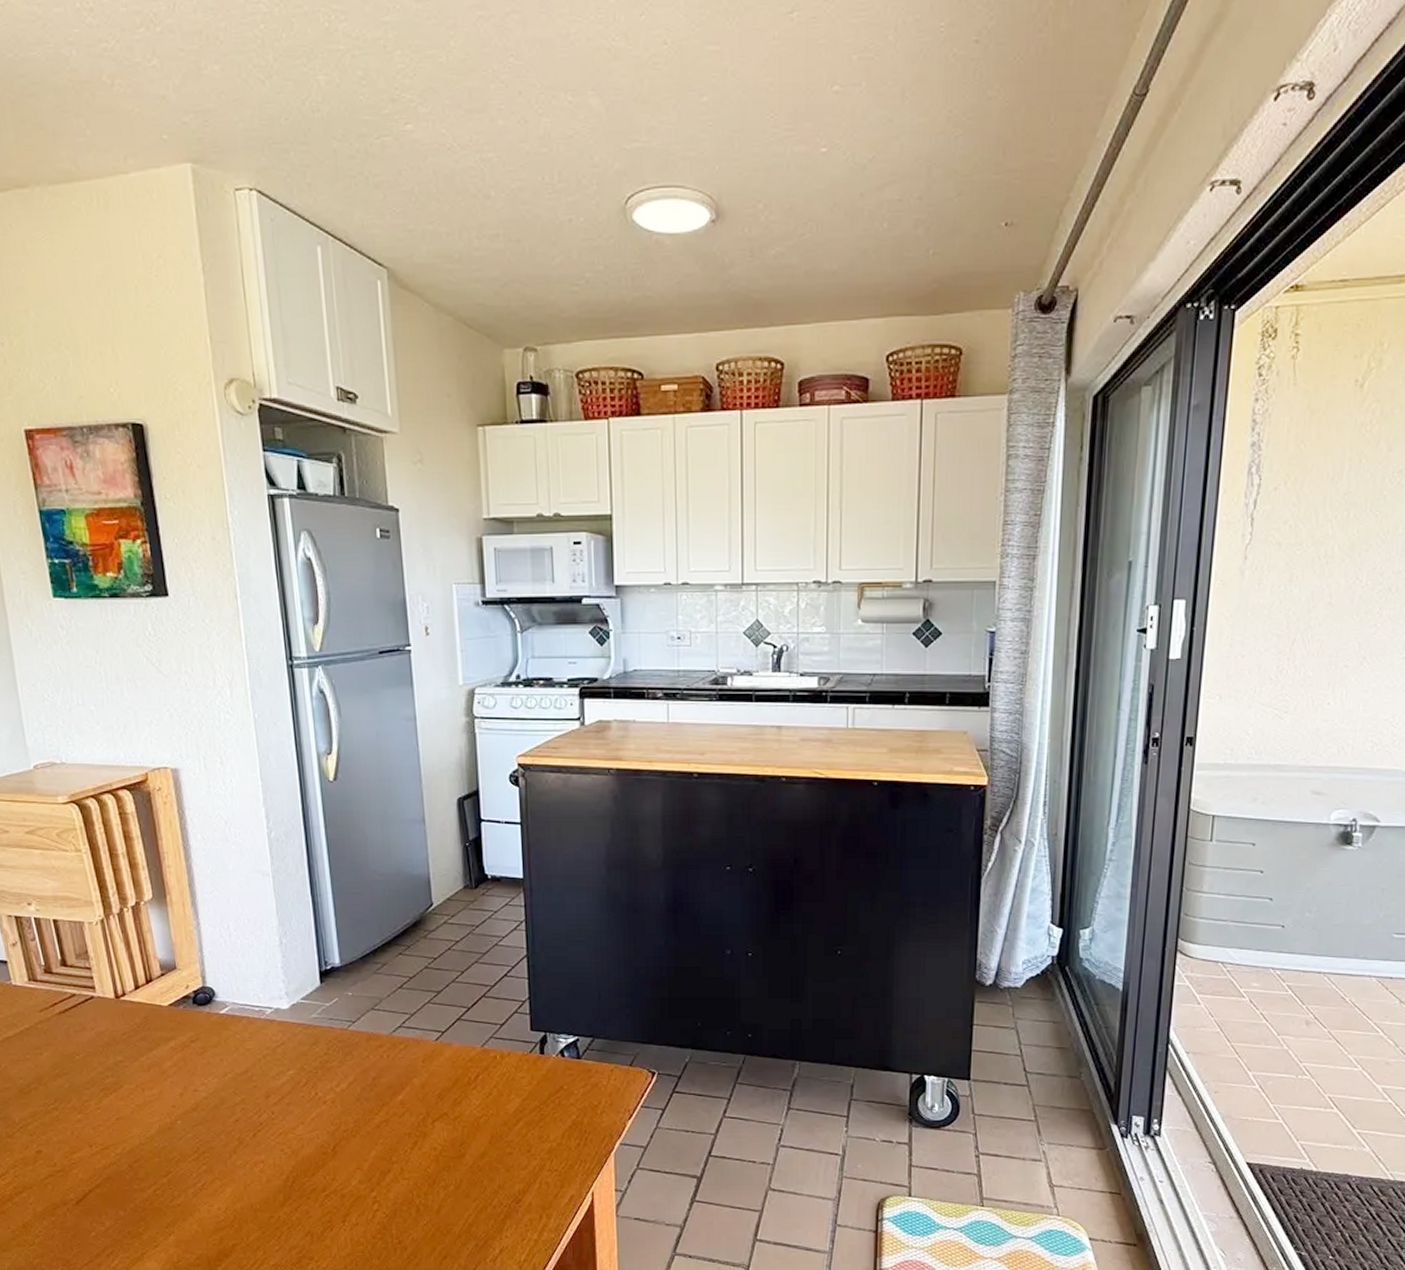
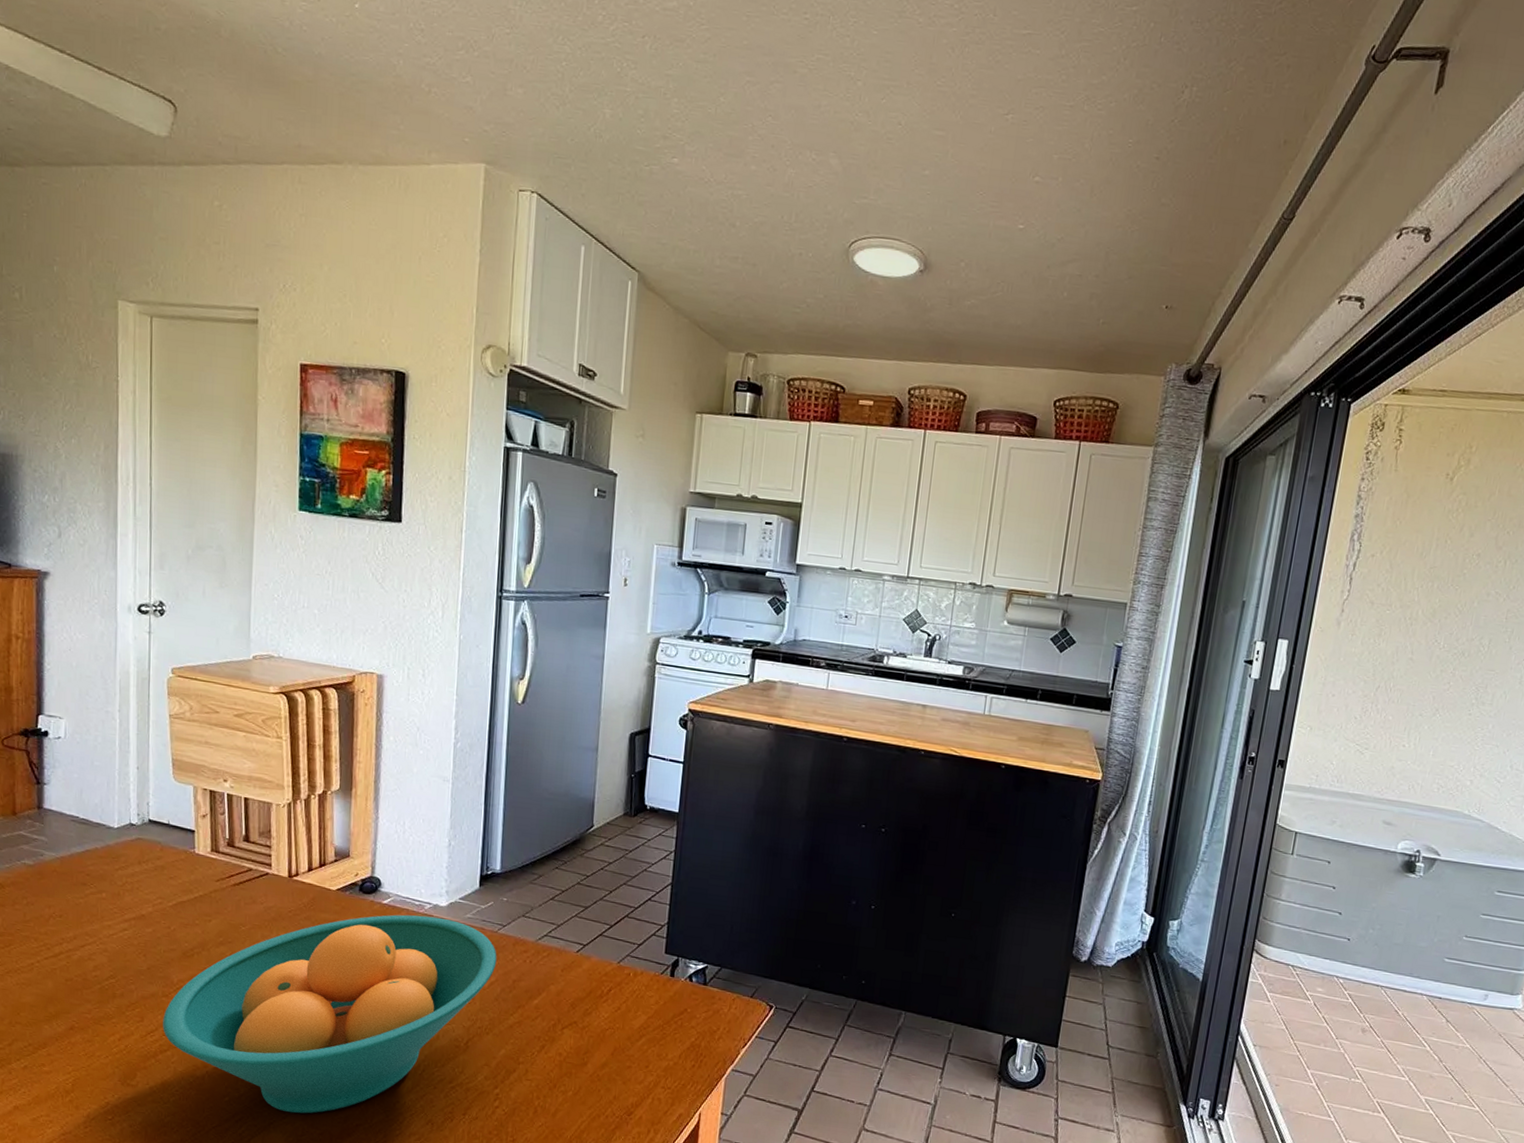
fruit bowl: none [11,1021,352,1241] -> present [163,914,497,1114]

